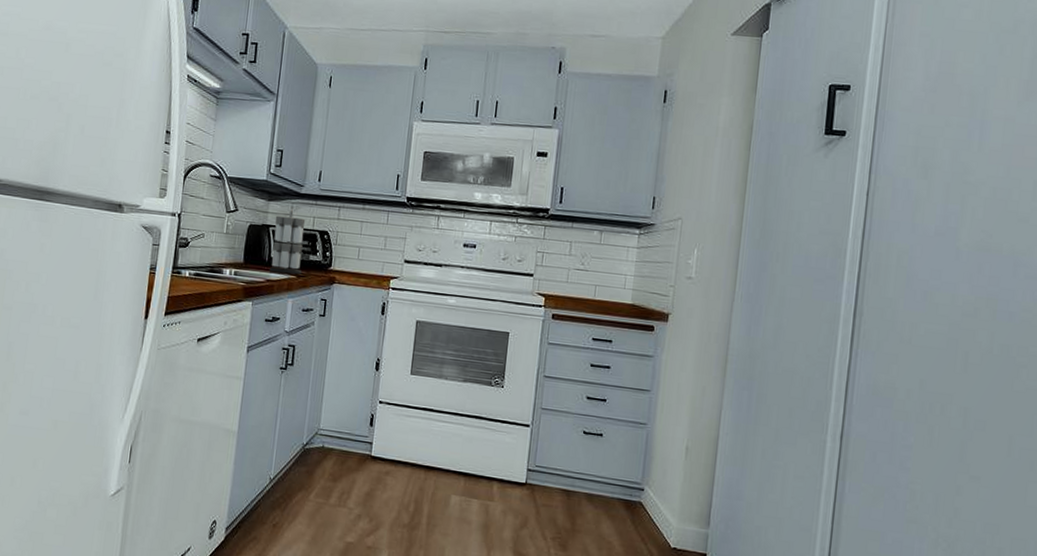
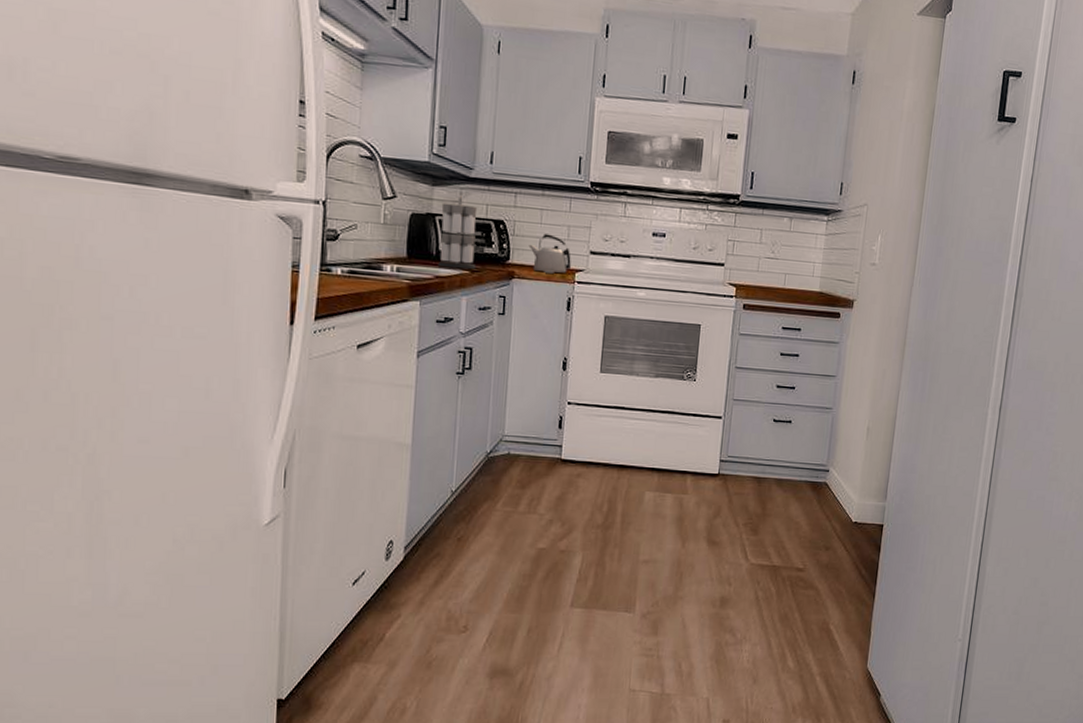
kettle: none [349,243,387,280] -> present [528,233,572,273]

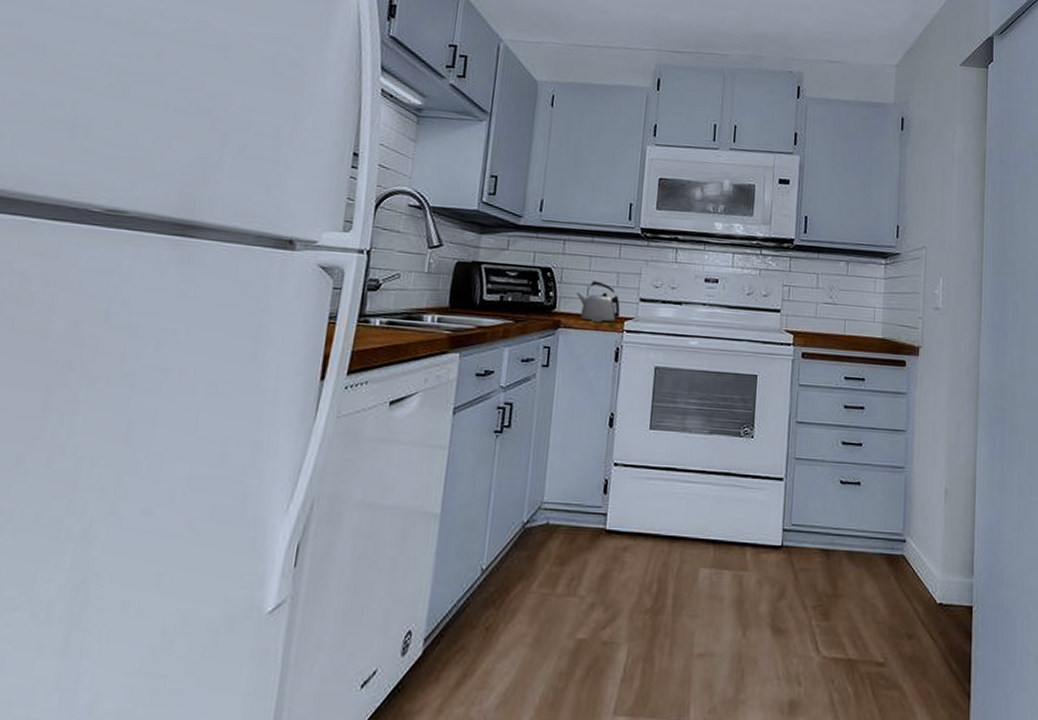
spice rack: present [437,195,478,270] -> none [480,243,525,319]

